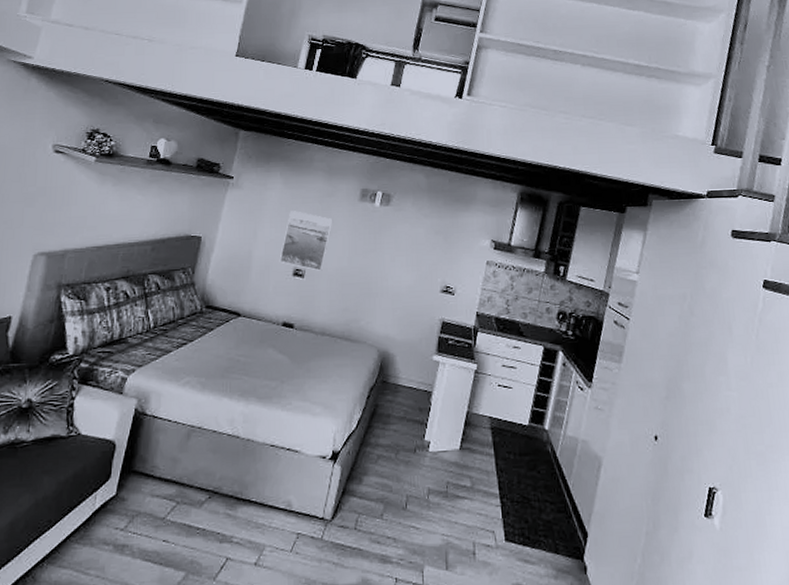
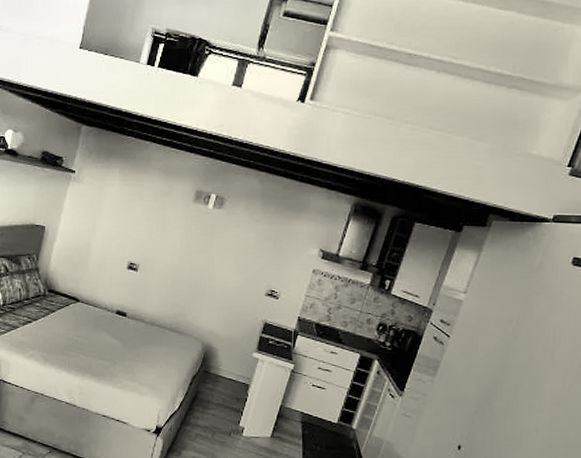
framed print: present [279,211,333,271] -> none [115,207,167,266]

